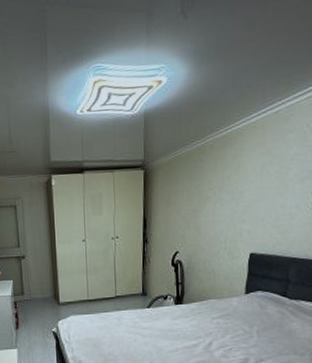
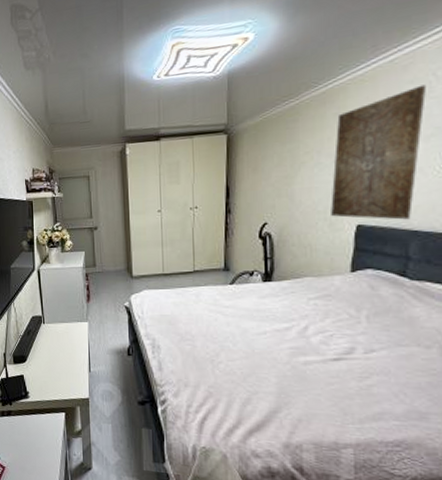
wall art: none [230,134,303,249] -> present [331,84,427,220]

